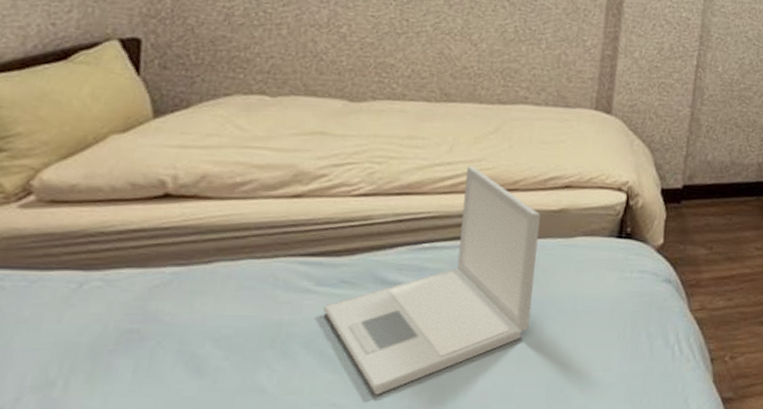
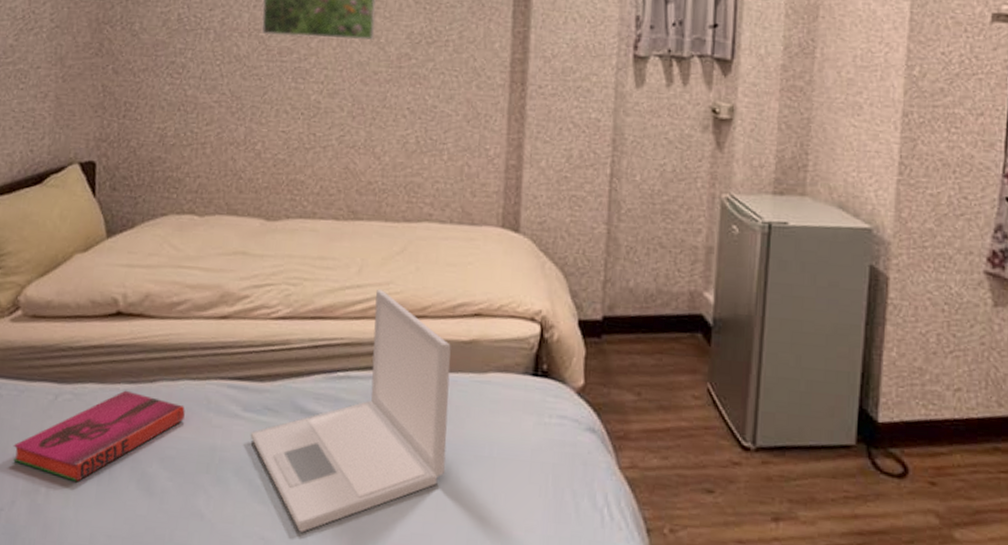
hardback book: none [17,273,247,371] -> present [12,390,185,482]

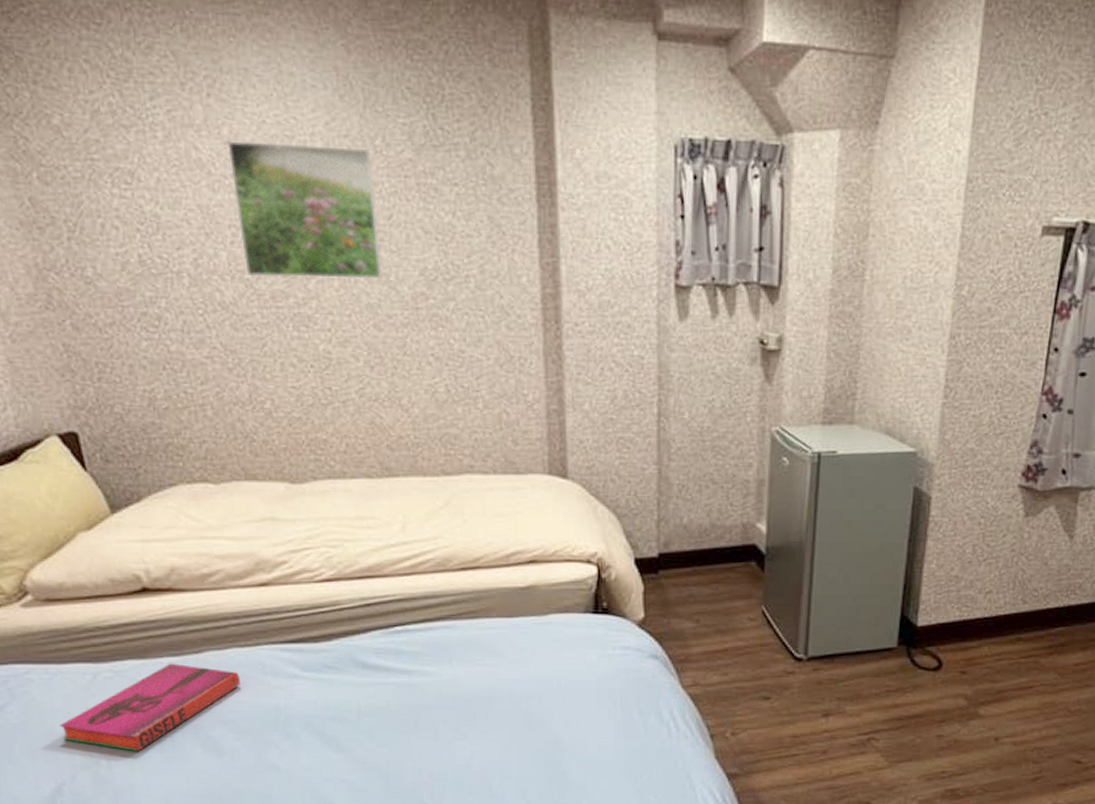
laptop: present [250,289,451,533] -> none [313,545,515,772]

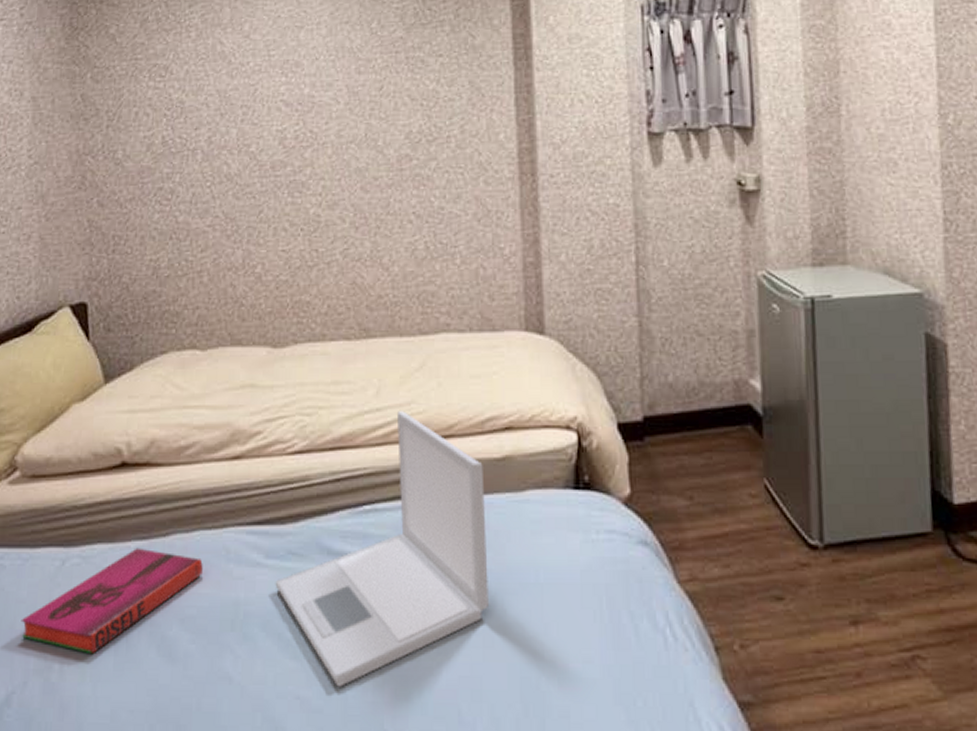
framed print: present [227,140,382,279] -> none [247,31,371,149]
laptop: none [313,545,515,772] -> present [275,411,488,687]

